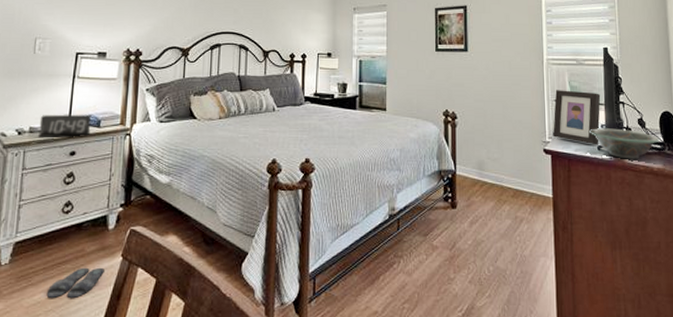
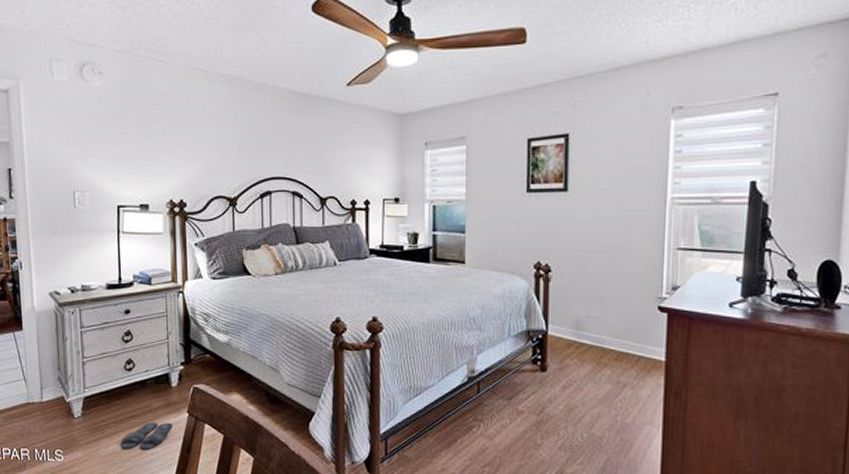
alarm clock: present [38,114,92,138] -> none [90,271,143,297]
picture frame: present [553,90,601,145] -> none [672,236,740,302]
decorative bowl: present [589,128,660,159] -> none [720,281,815,318]

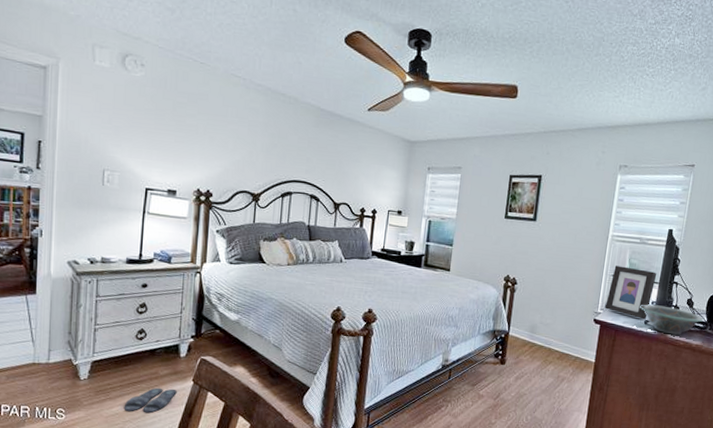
picture frame: none [672,236,740,302] -> present [605,265,657,320]
decorative bowl: none [720,281,815,318] -> present [640,304,704,335]

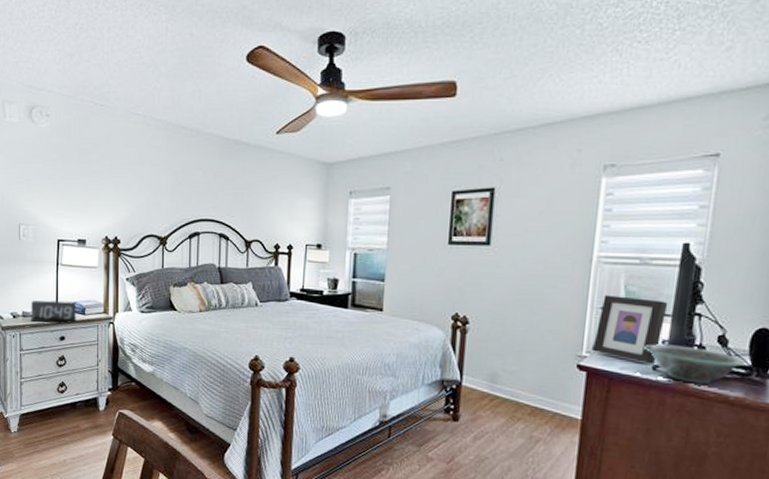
alarm clock: none [110,247,163,271] -> present [30,300,77,324]
slippers: present [124,387,177,414] -> none [51,441,98,468]

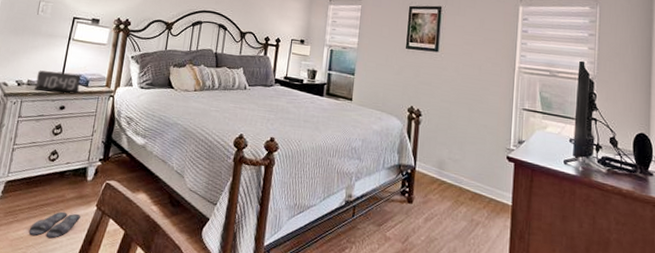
slippers: none [51,441,98,468] -> present [29,211,81,239]
picture frame: present [593,295,669,365] -> none [518,99,572,159]
decorative bowl: present [644,343,746,385] -> none [557,141,632,178]

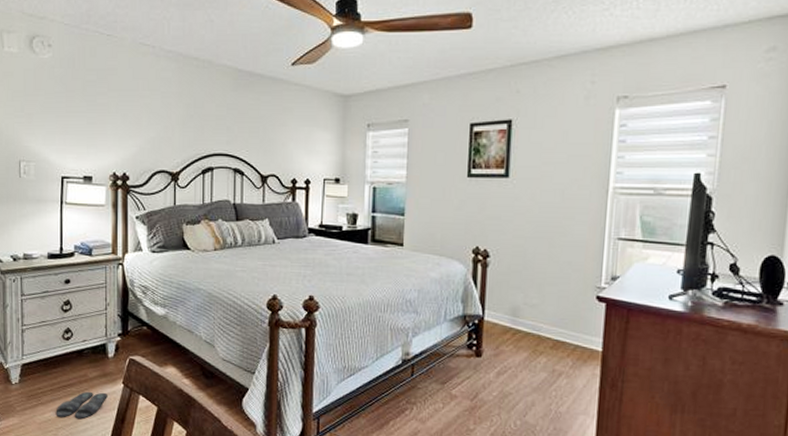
alarm clock: present [34,70,82,94] -> none [32,241,83,266]

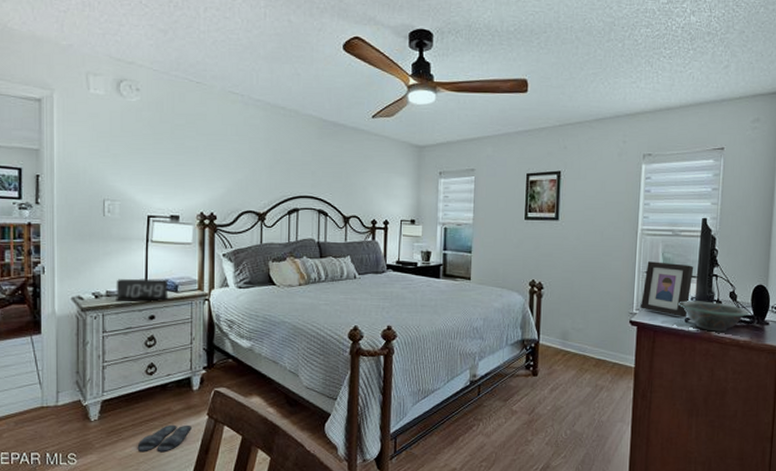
alarm clock: none [32,241,83,266] -> present [116,278,169,302]
picture frame: none [611,226,682,294] -> present [641,261,694,318]
decorative bowl: none [660,273,757,313] -> present [679,300,750,332]

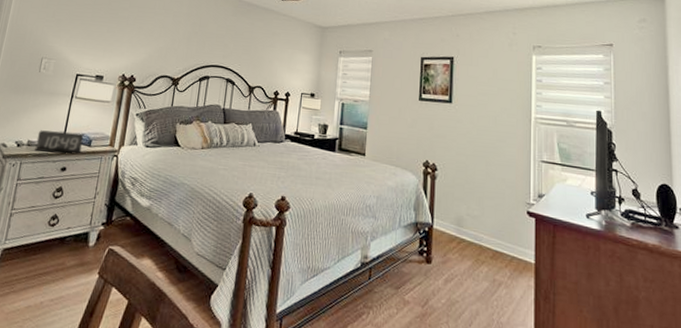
slippers: present [137,424,191,453] -> none [26,280,81,311]
picture frame: present [641,261,694,318] -> none [538,150,592,213]
decorative bowl: present [679,300,750,332] -> none [578,194,656,233]

